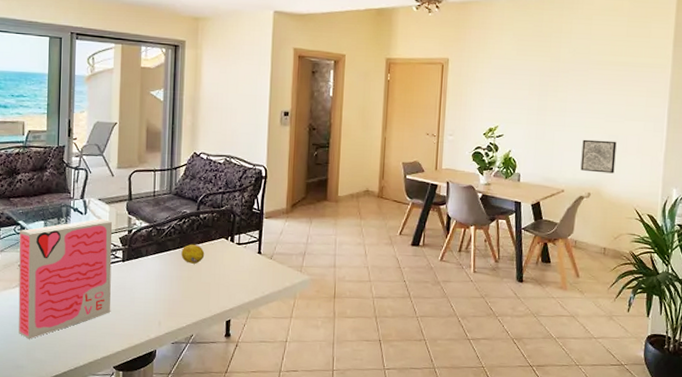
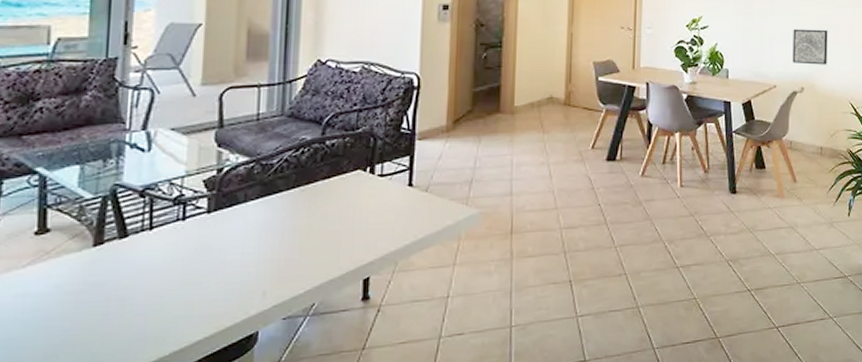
board game: present [18,218,113,339] -> none [29,155,193,341]
fruit: present [181,244,205,264] -> none [298,180,333,207]

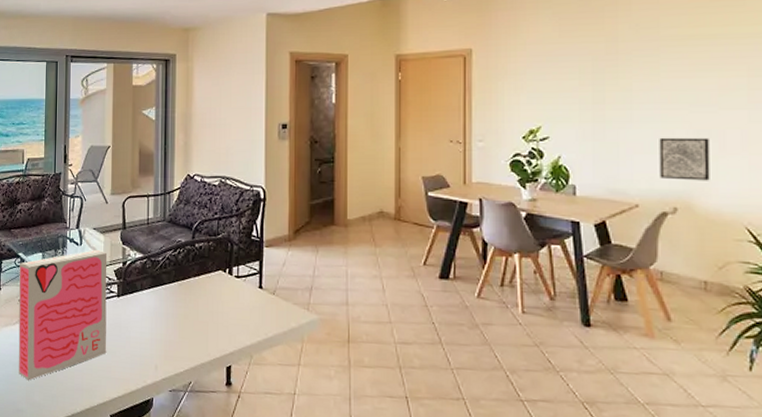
board game: none [29,155,193,341] -> present [18,249,107,381]

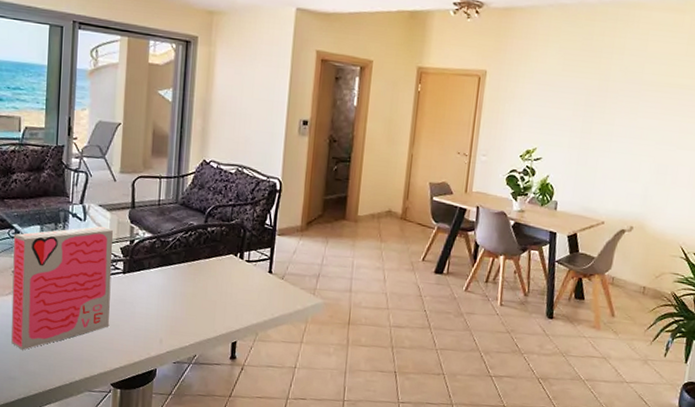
wall art: present [659,137,710,181] -> none [624,167,666,207]

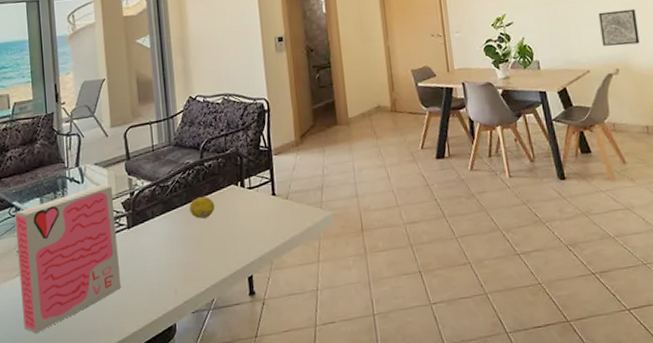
fruit: none [186,258,212,280] -> present [189,196,215,219]
wall art: none [624,167,666,207] -> present [598,8,640,46]

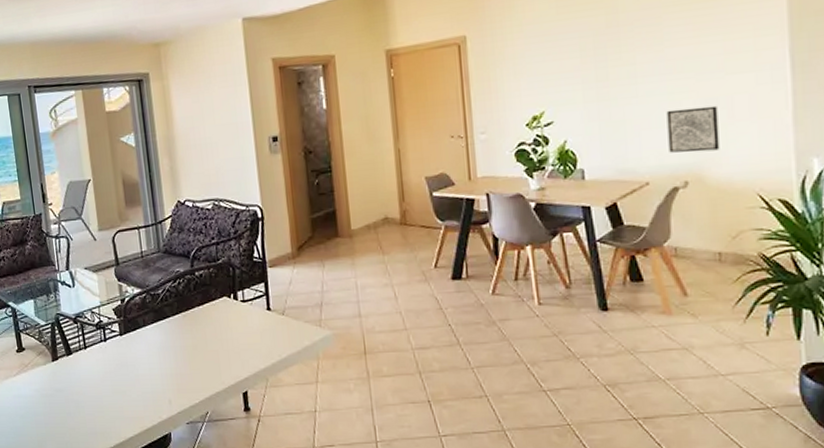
board game: present [14,184,121,334] -> none [10,289,116,430]
fruit: present [189,196,215,219] -> none [181,307,207,330]

